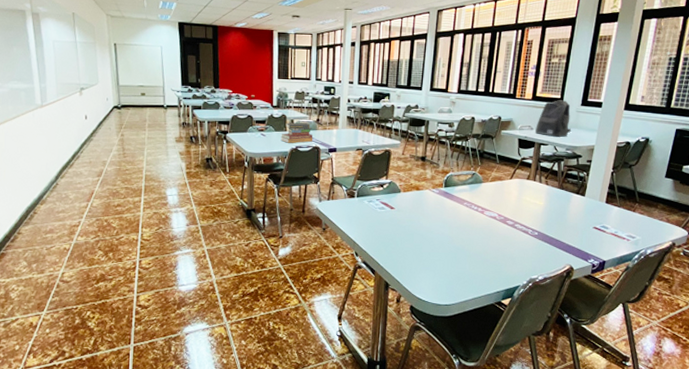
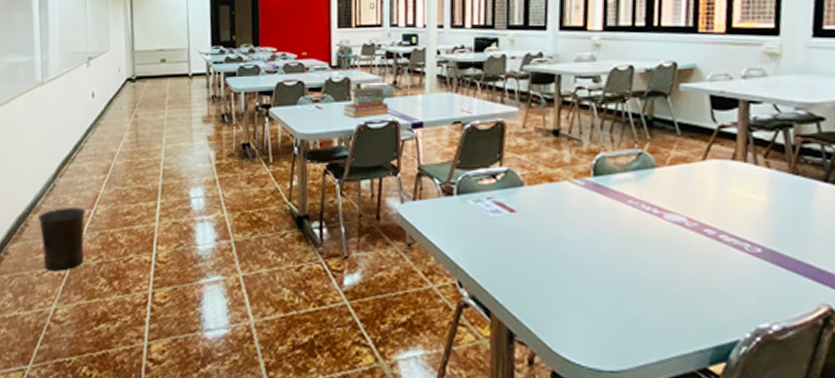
waste bin: none [44,200,85,246] -> present [37,208,86,271]
backpack: present [535,100,571,137] -> none [737,30,800,89]

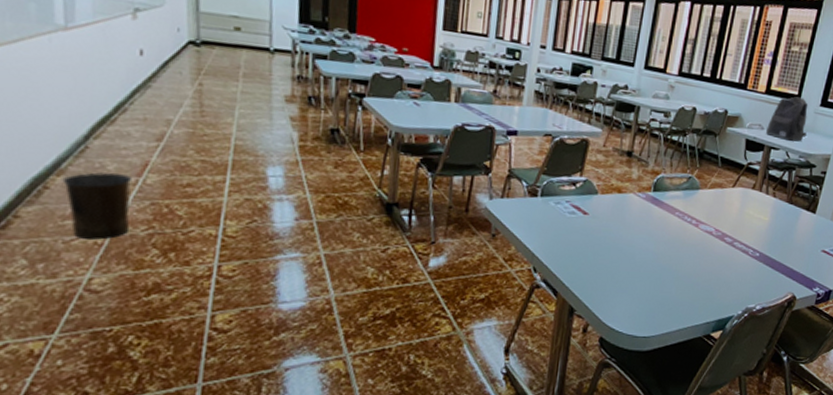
books: present [343,86,389,118] -> none [441,90,487,121]
backpack: none [737,30,800,89] -> present [766,96,808,142]

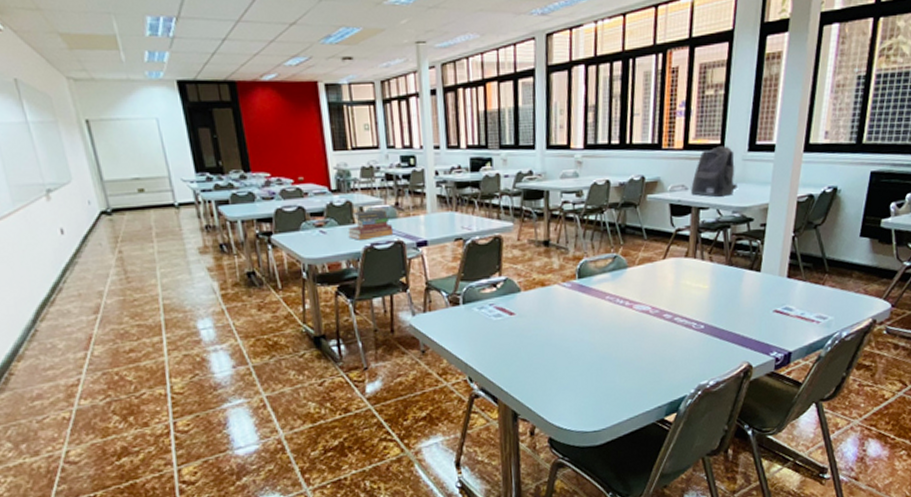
waste bin: present [62,172,131,240] -> none [22,350,90,416]
books: none [441,90,487,121] -> present [348,208,394,240]

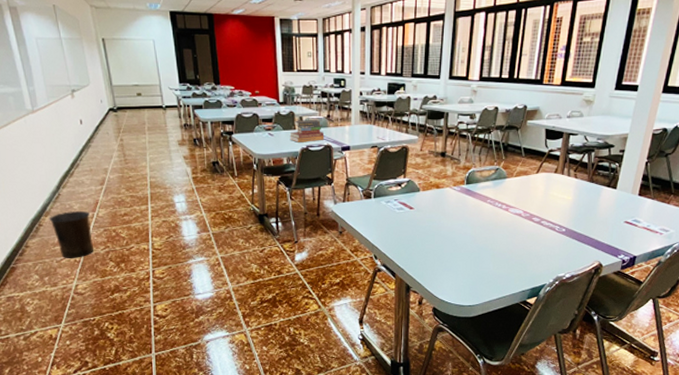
waste bin: none [22,350,90,416] -> present [49,211,94,258]
backpack: present [691,146,737,197] -> none [564,84,603,125]

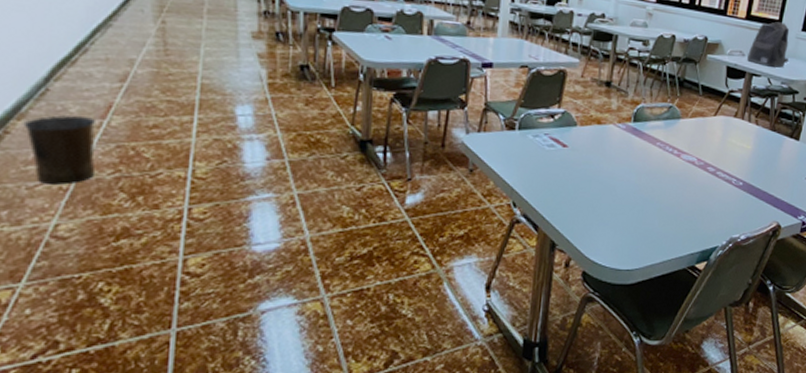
books: present [290,119,325,142] -> none [414,23,461,53]
backpack: none [564,84,603,125] -> present [747,21,790,68]

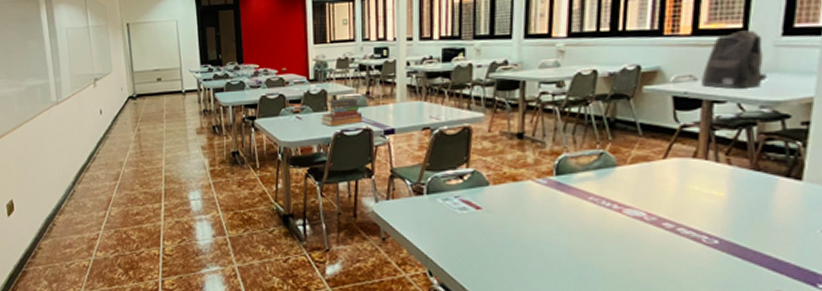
waste bin: present [23,115,96,185] -> none [62,210,104,263]
books: none [414,23,461,53] -> present [321,97,363,126]

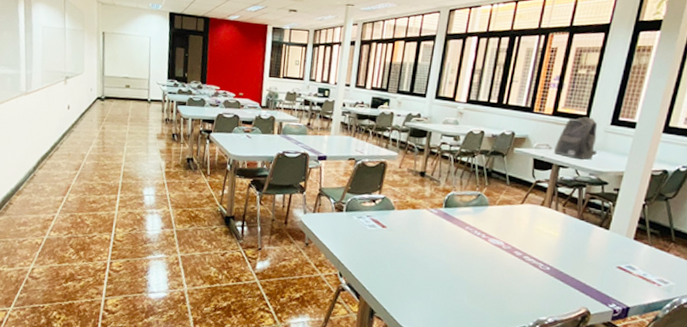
books: present [321,97,363,126] -> none [267,125,303,148]

